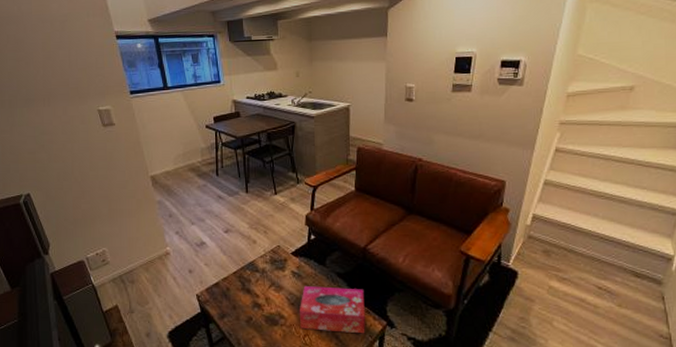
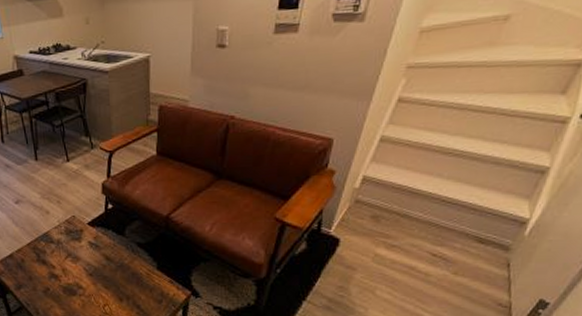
tissue box: present [299,286,365,334] -> none [97,257,168,303]

